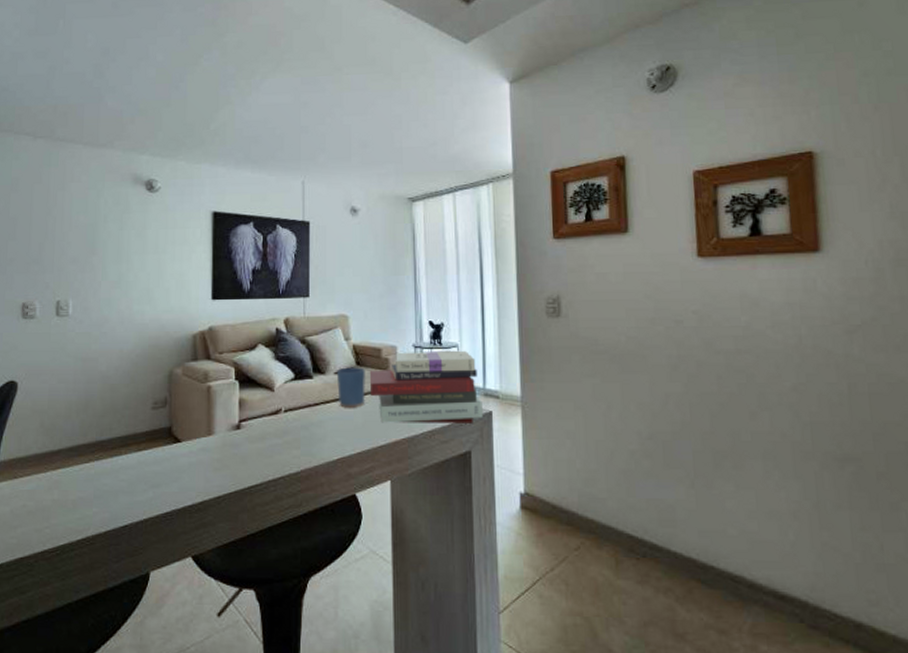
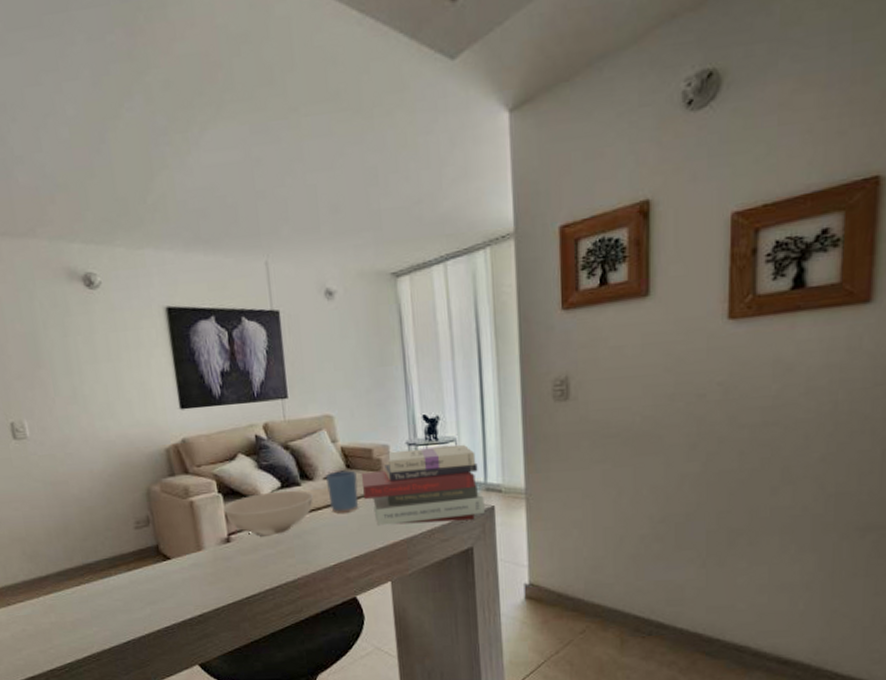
bowl: none [238,382,324,425] -> present [223,490,314,537]

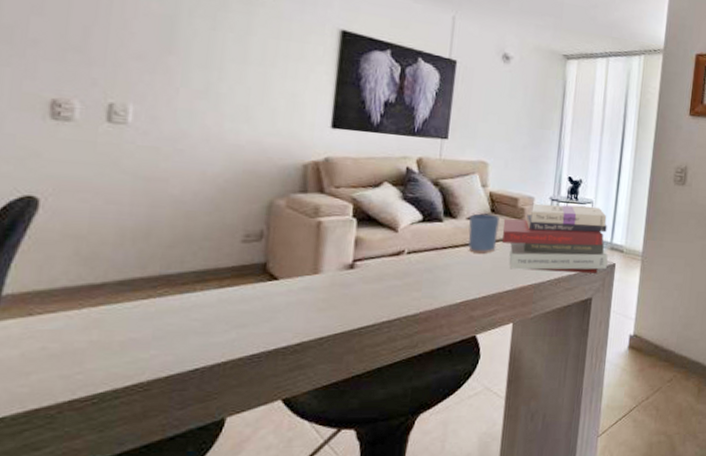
bowl: present [223,490,314,537] -> none [354,223,454,267]

